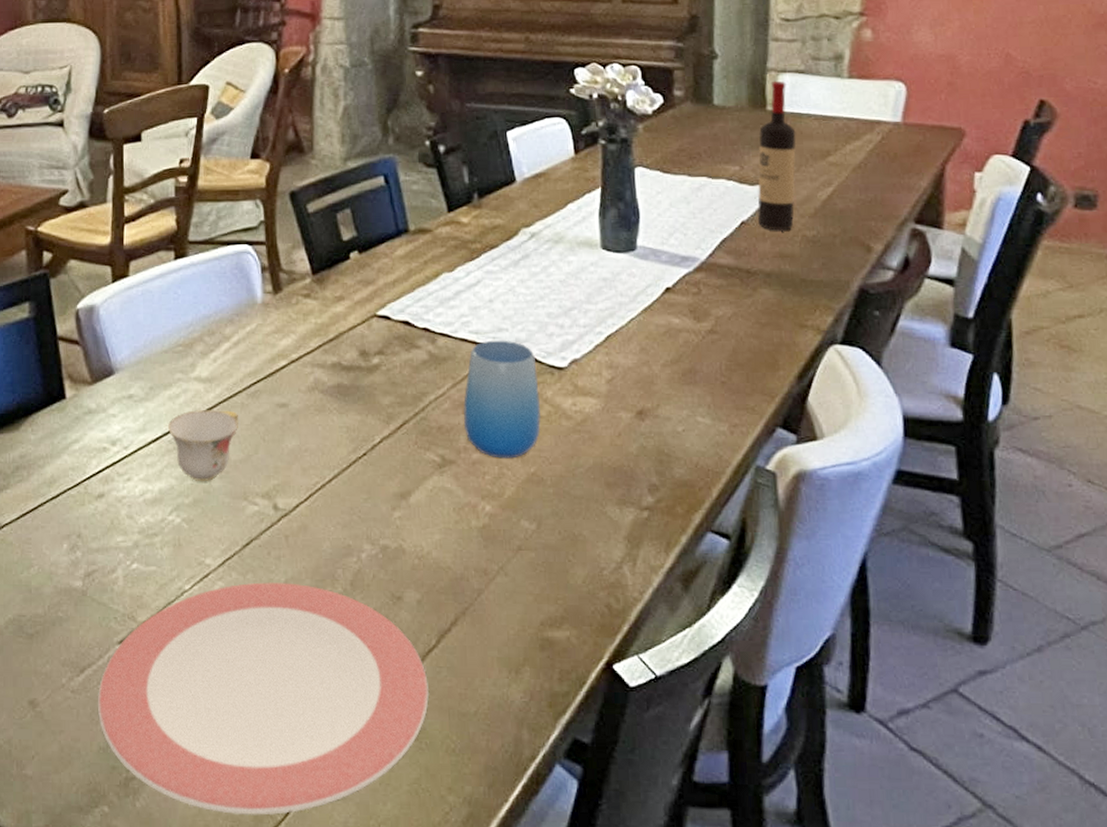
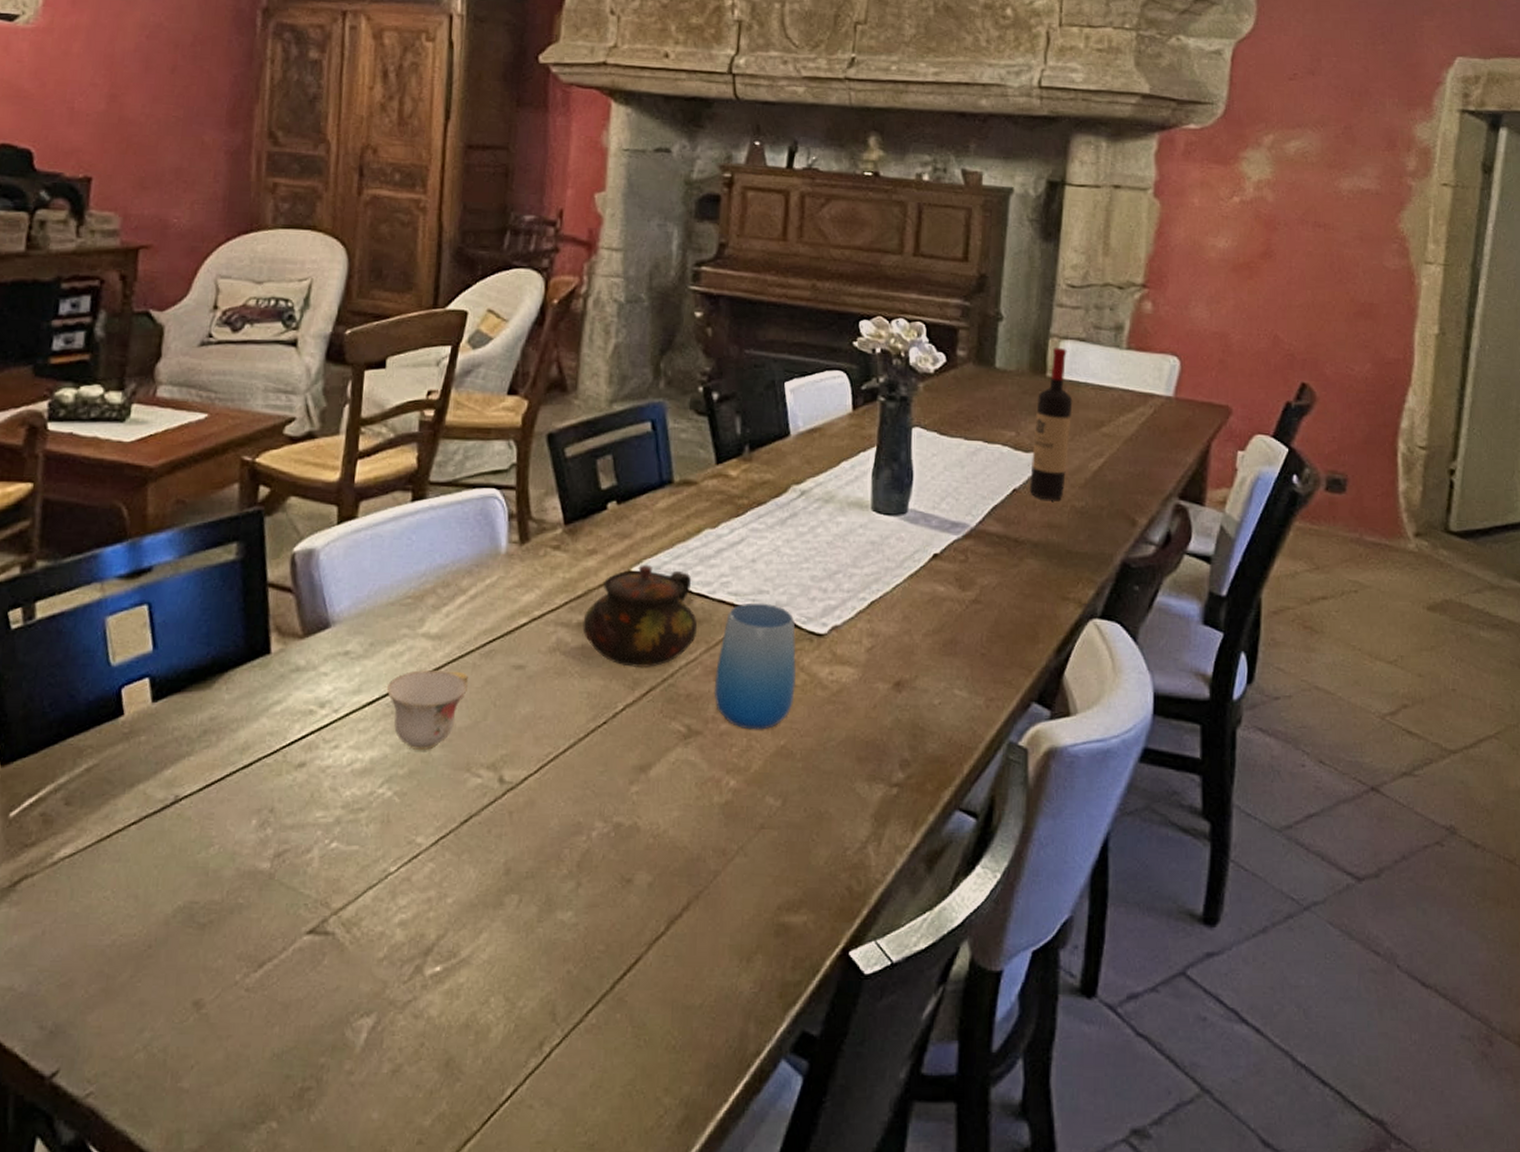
plate: present [98,582,430,815] -> none [275,863,653,1126]
teapot: none [337,309,443,404] -> present [582,565,698,669]

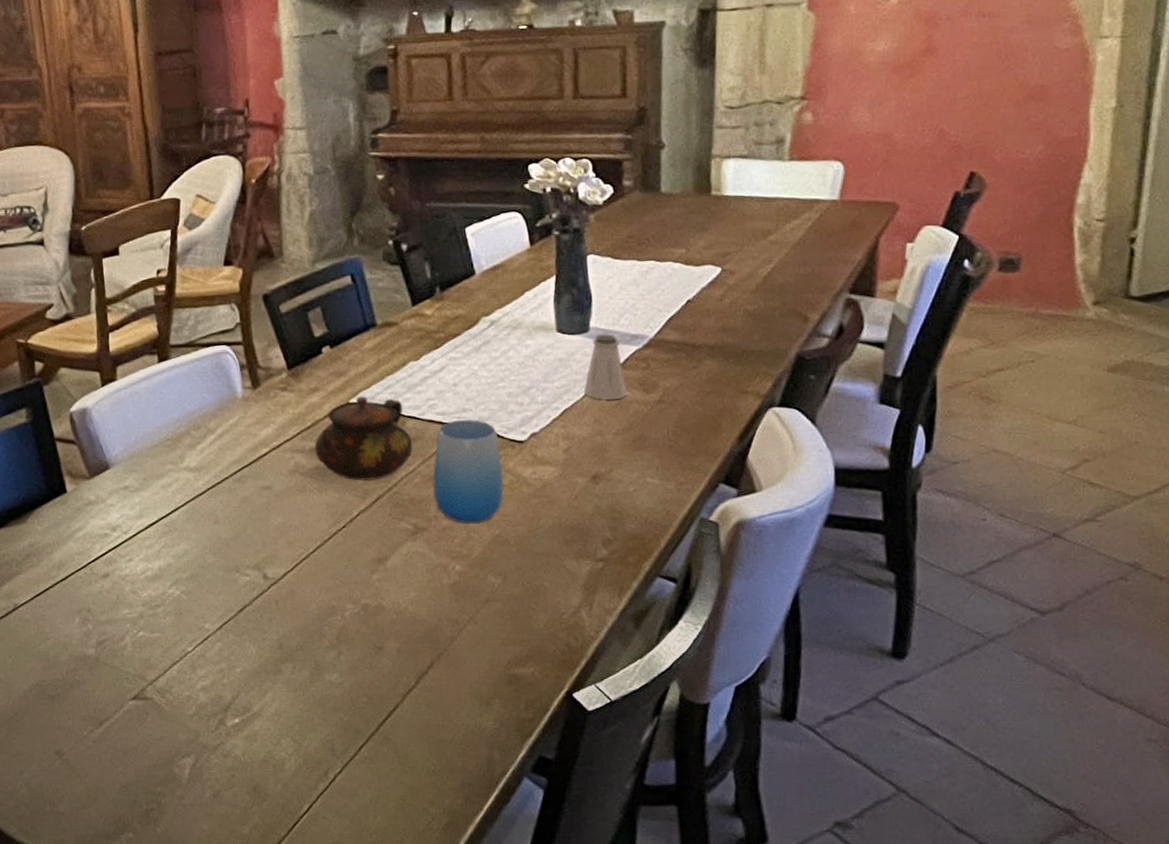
teacup: present [386,670,468,750] -> none [162,495,227,558]
saltshaker: none [895,517,942,595] -> present [584,333,628,400]
wine bottle: present [1029,348,1073,500] -> none [702,167,739,307]

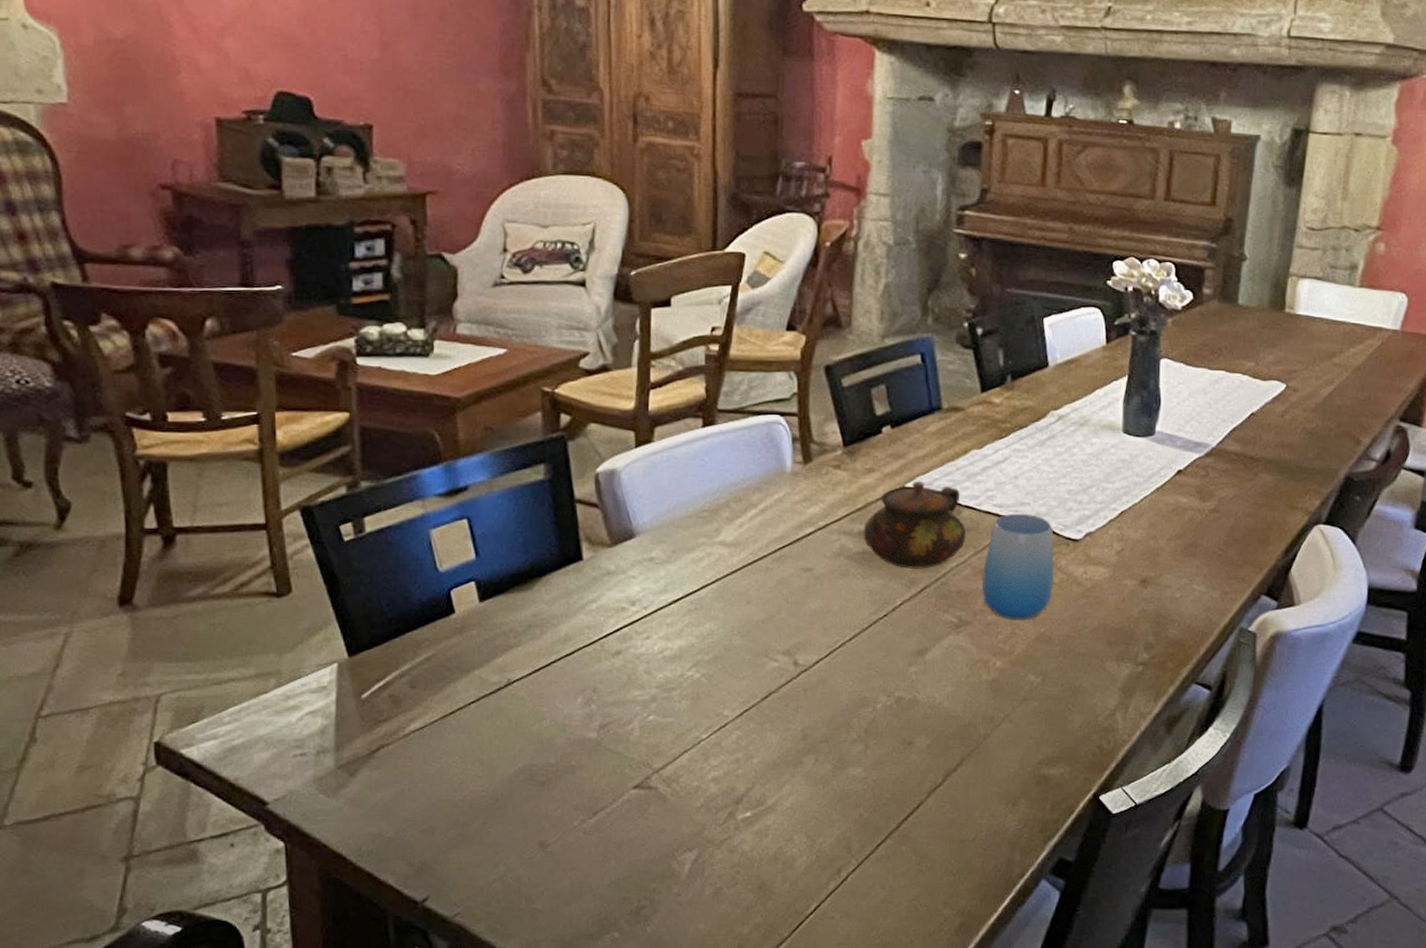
saltshaker: present [584,333,628,400] -> none [1143,438,1185,506]

